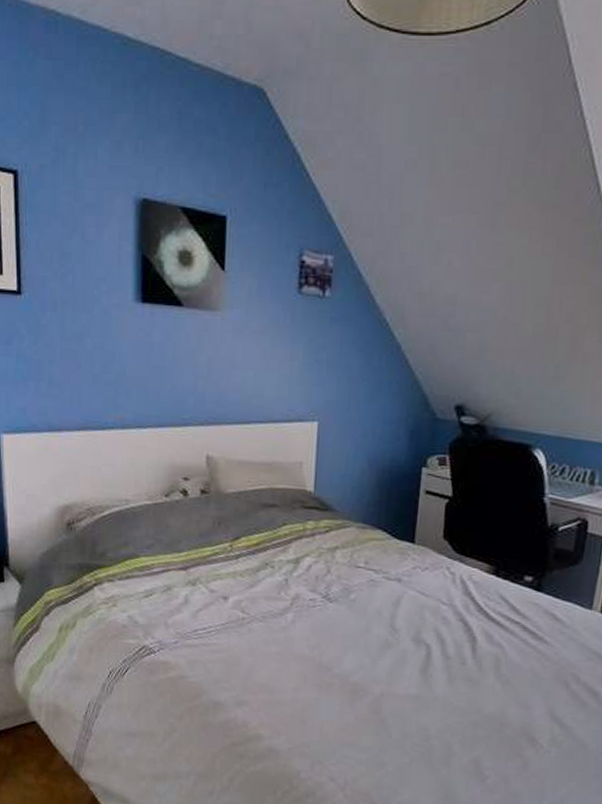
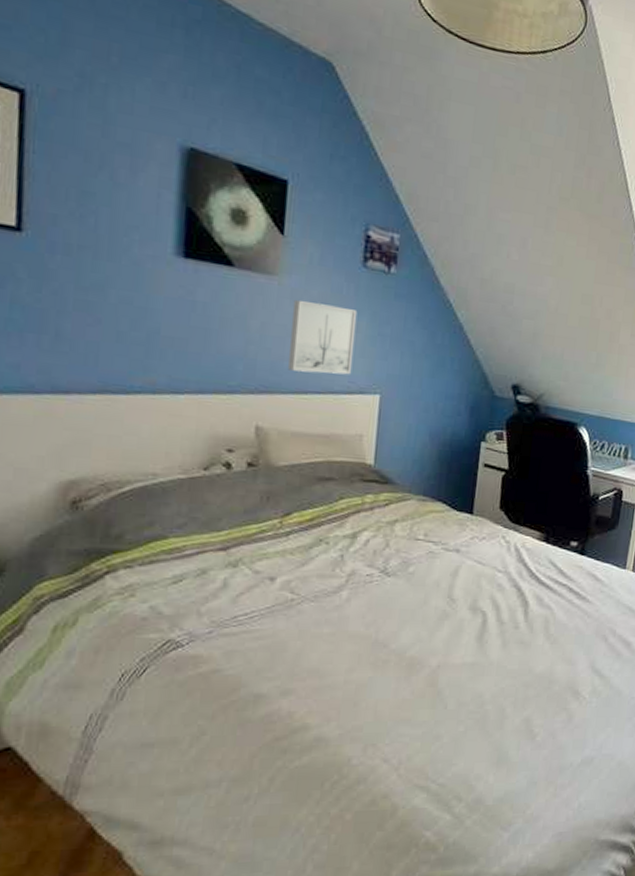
wall art: none [233,332,294,403] -> present [288,299,358,375]

